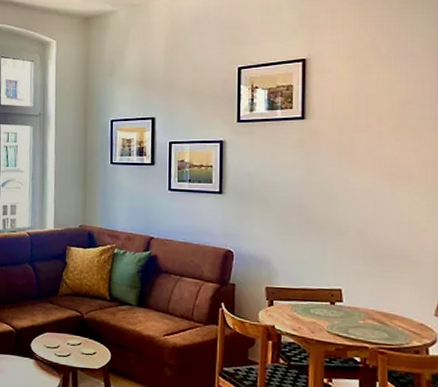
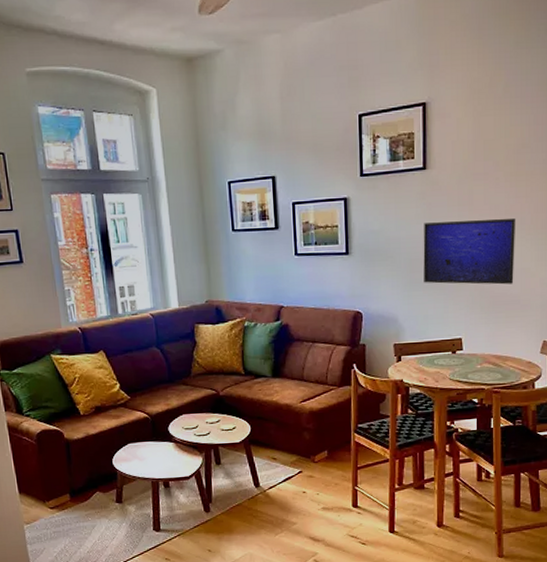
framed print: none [300,169,403,238] -> present [423,219,516,285]

